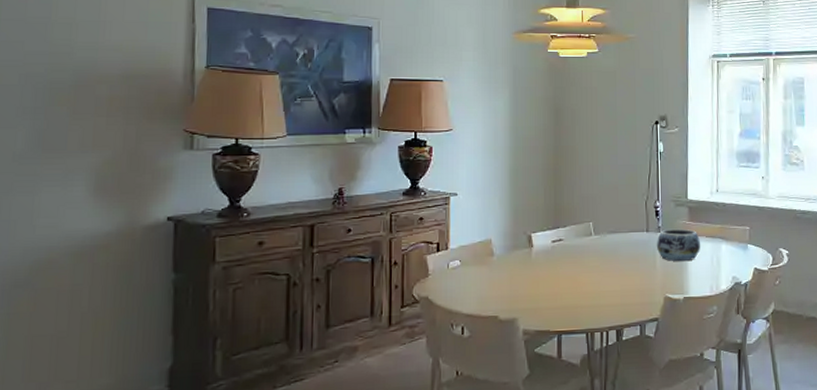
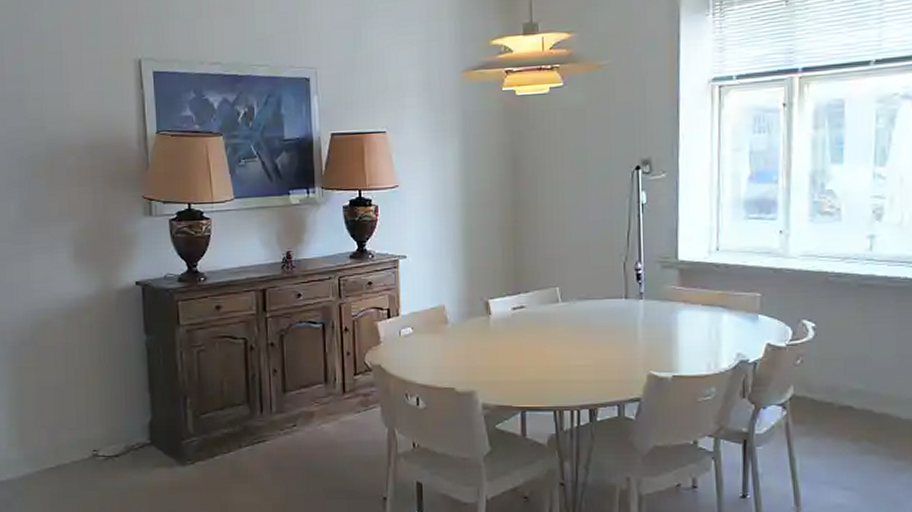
decorative bowl: present [656,228,701,261] -> none [637,295,696,333]

